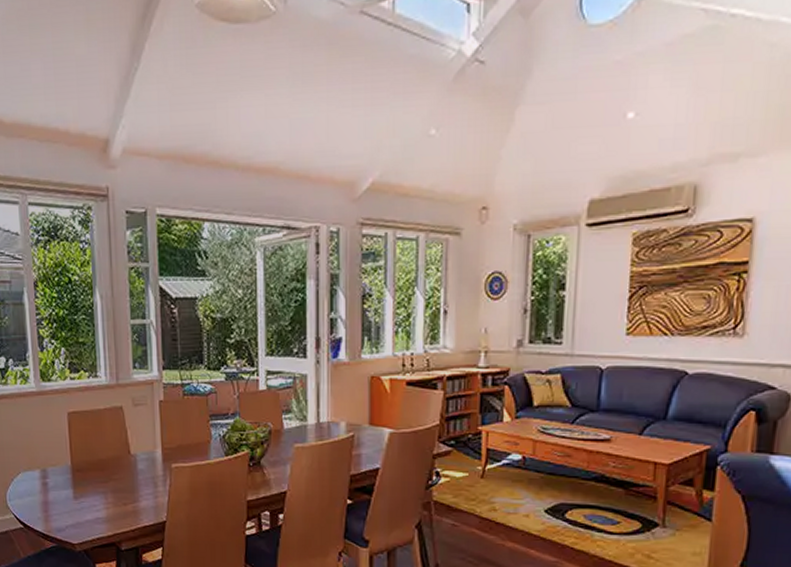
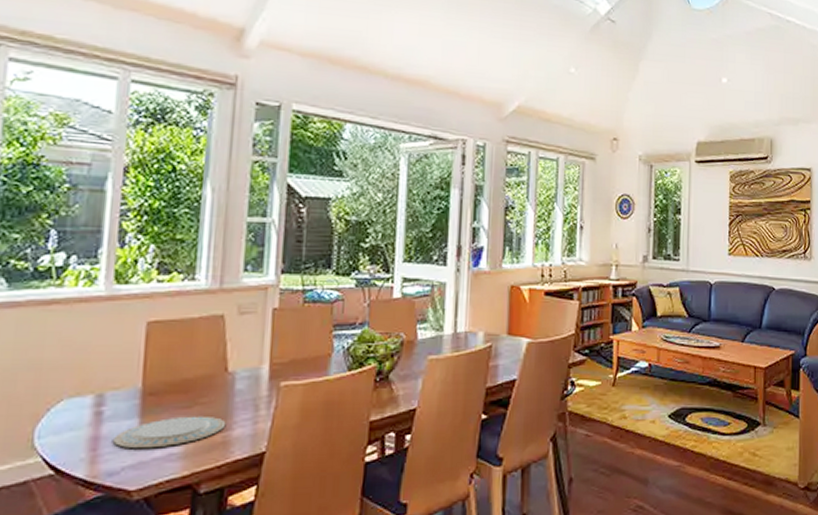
plate: none [58,489,134,513] -> present [114,415,226,449]

